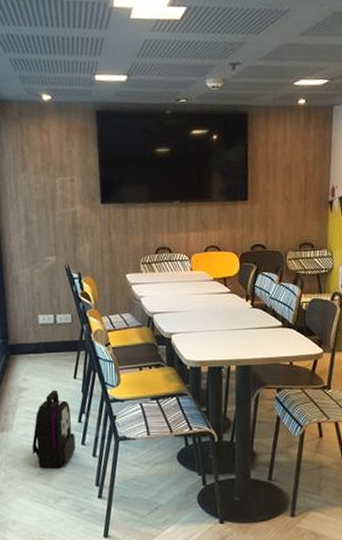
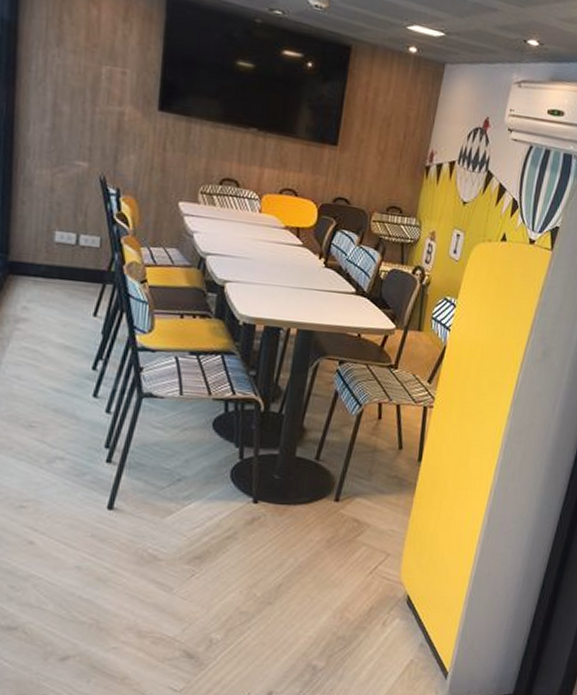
backpack: present [32,391,76,468] -> none [25,327,86,422]

